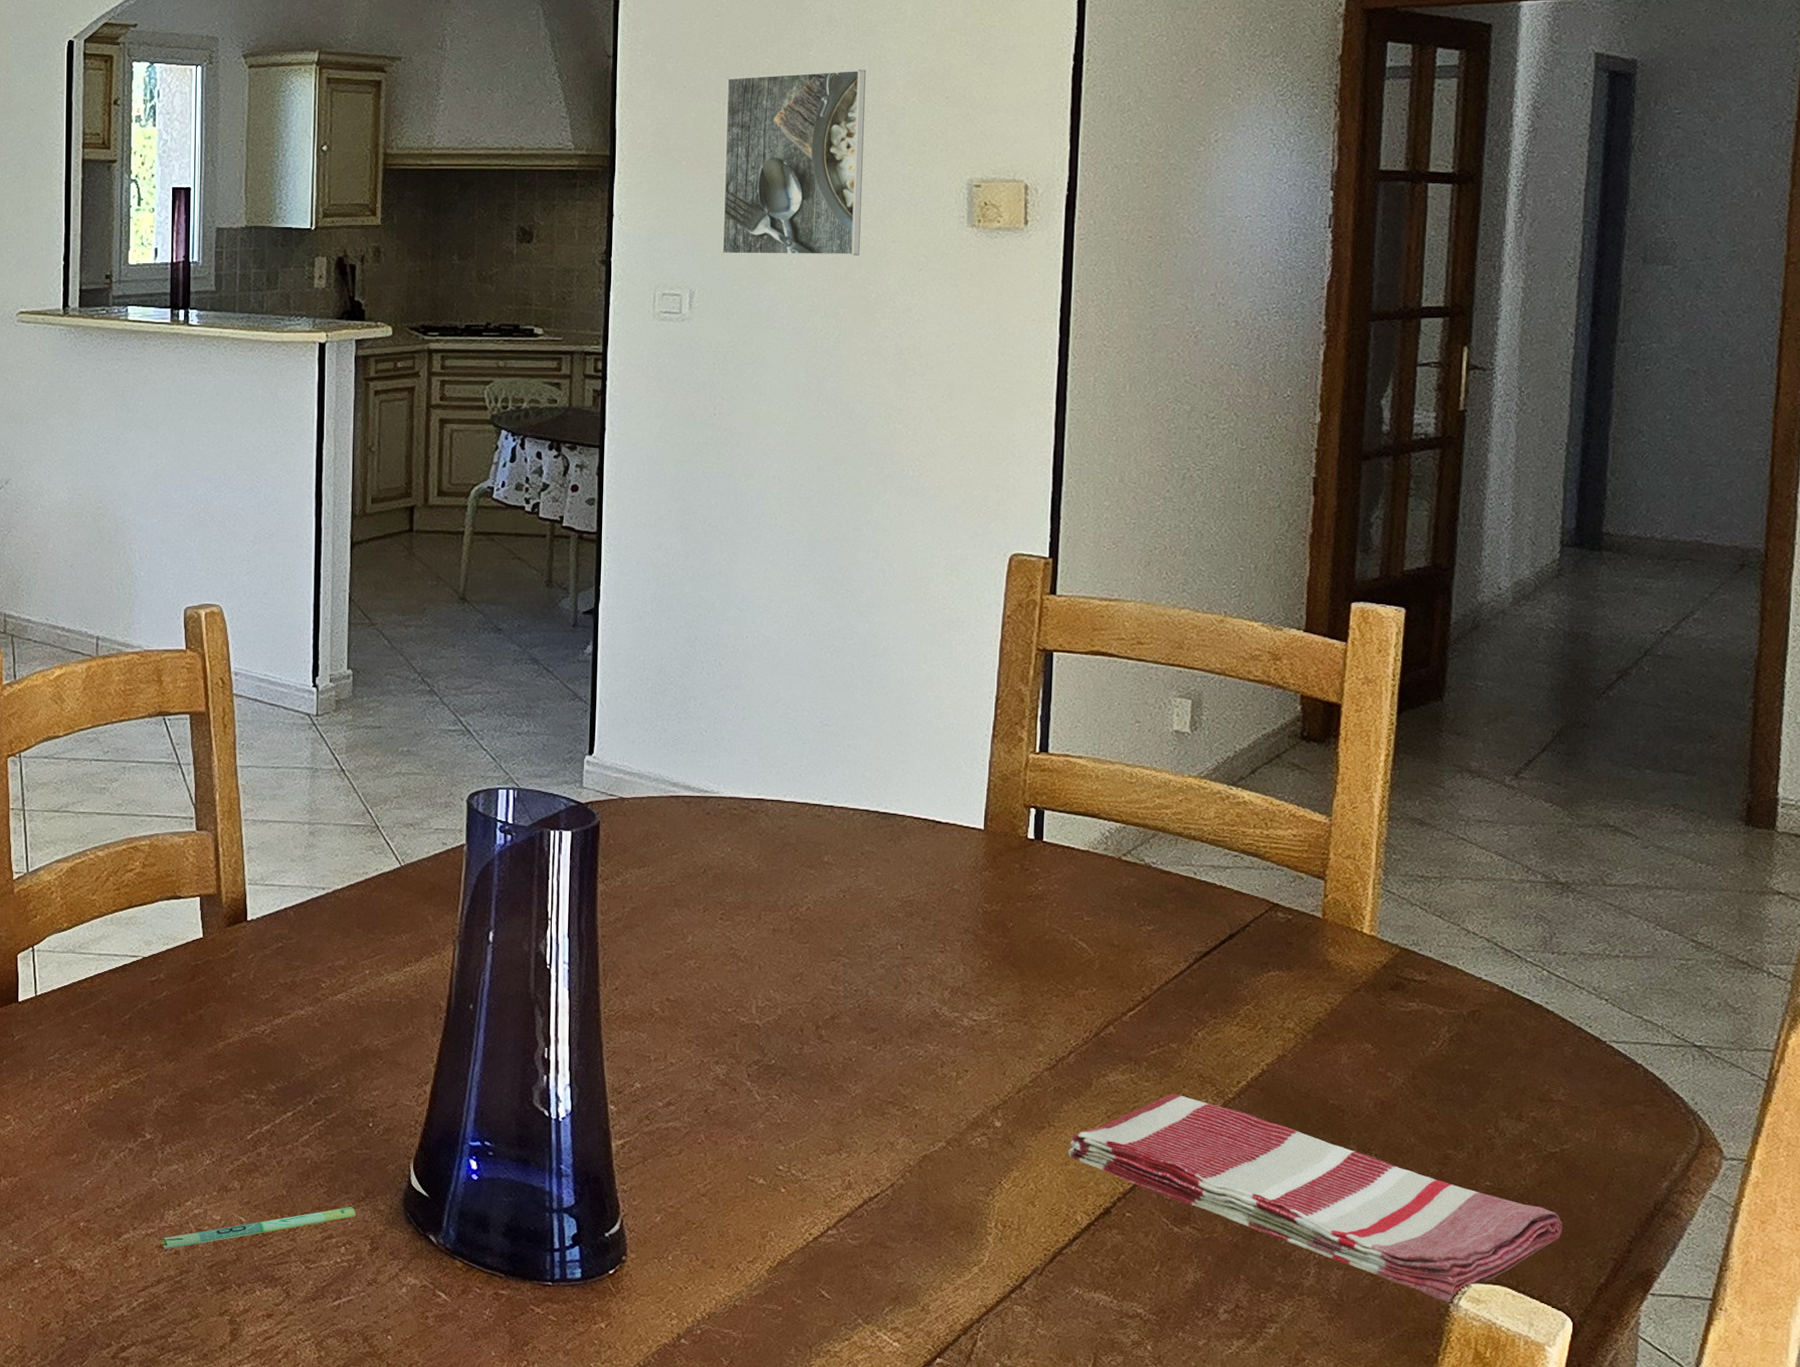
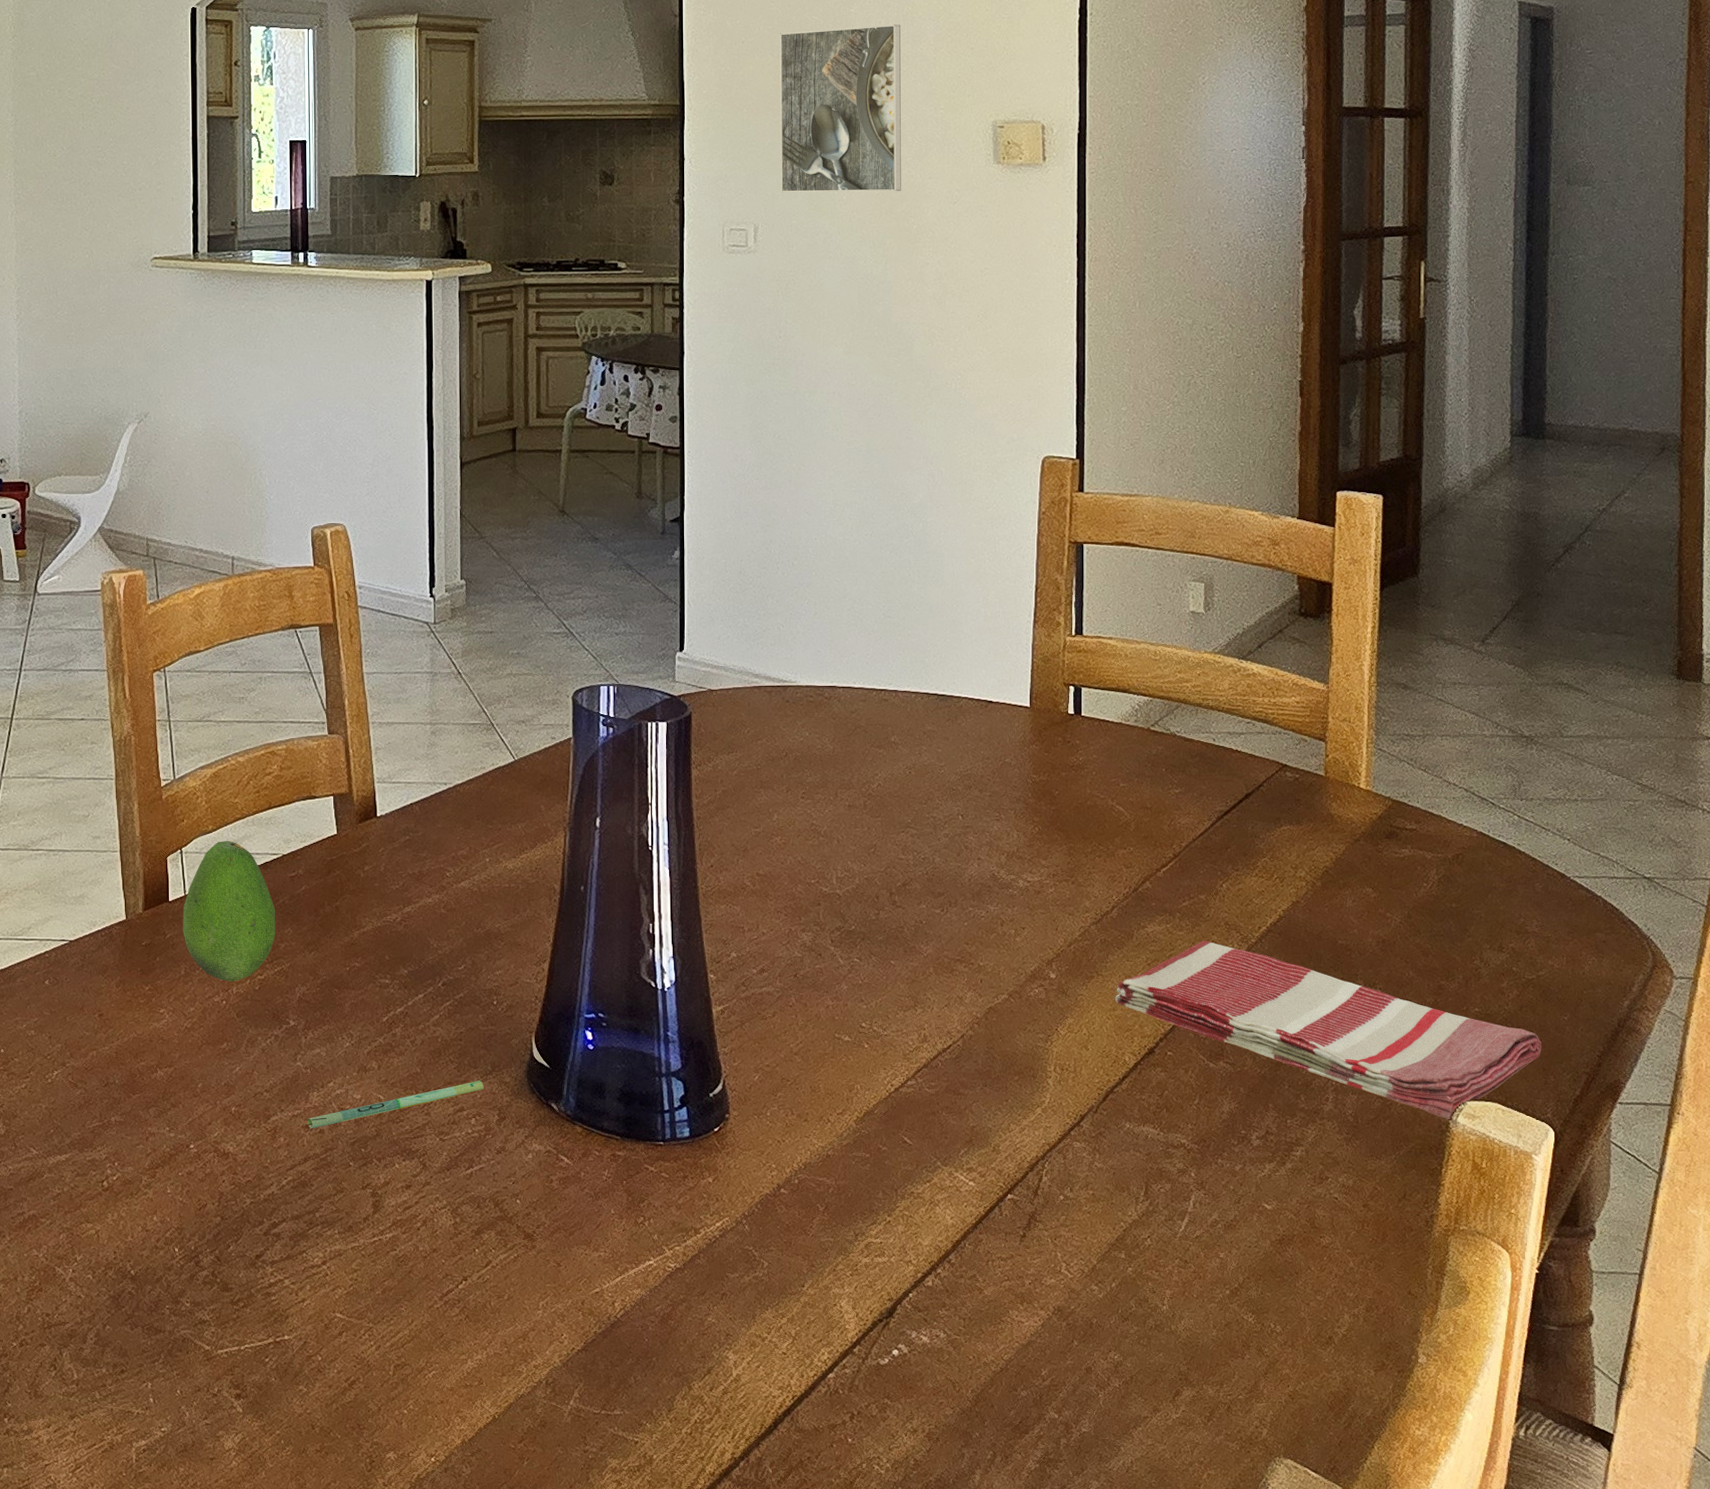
fruit: none [32,940,134,1089] -> present [182,841,276,981]

